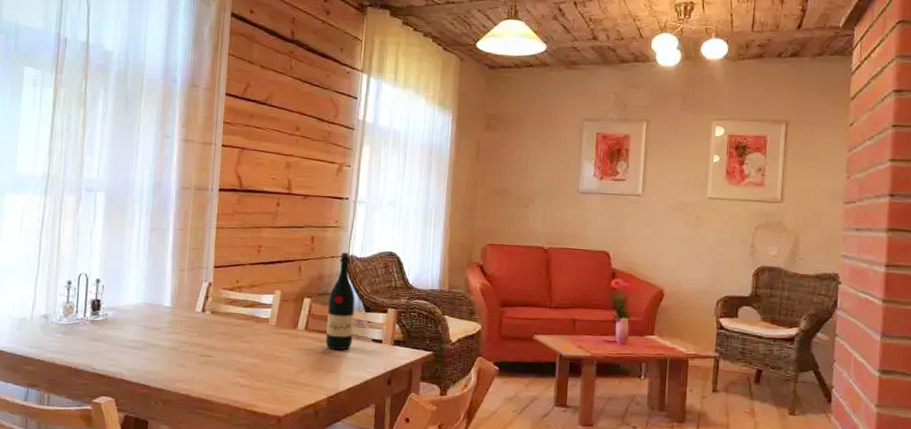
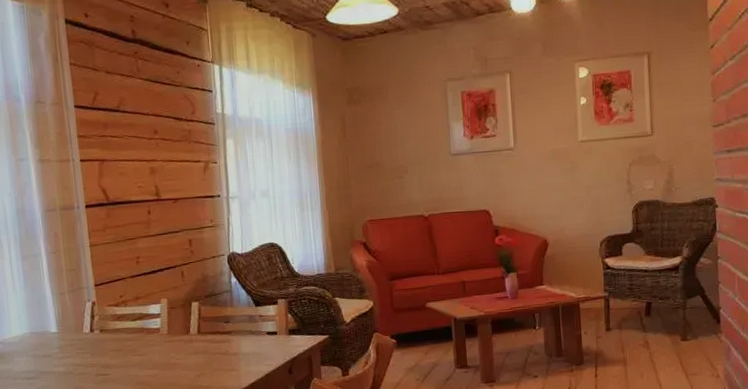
wine bottle: present [326,252,355,350] -> none [216,250,248,349]

